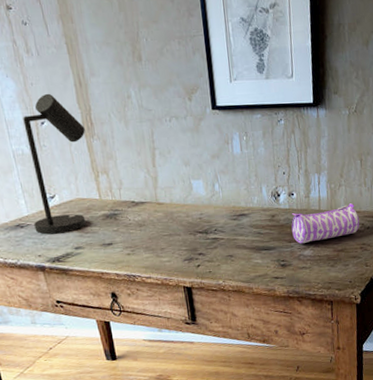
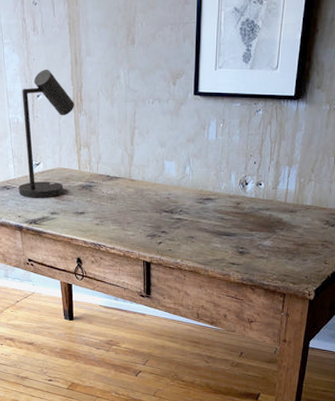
pencil case: present [291,203,360,244] -> none [255,199,325,234]

